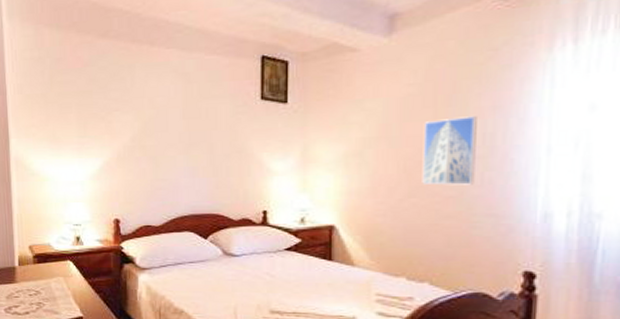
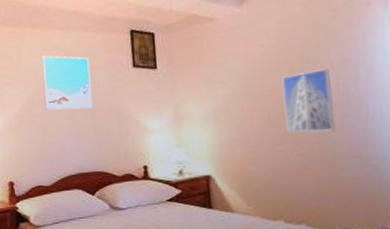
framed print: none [159,78,213,143] -> present [42,55,93,110]

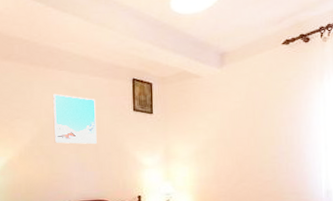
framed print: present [282,69,335,133] -> none [247,124,283,173]

